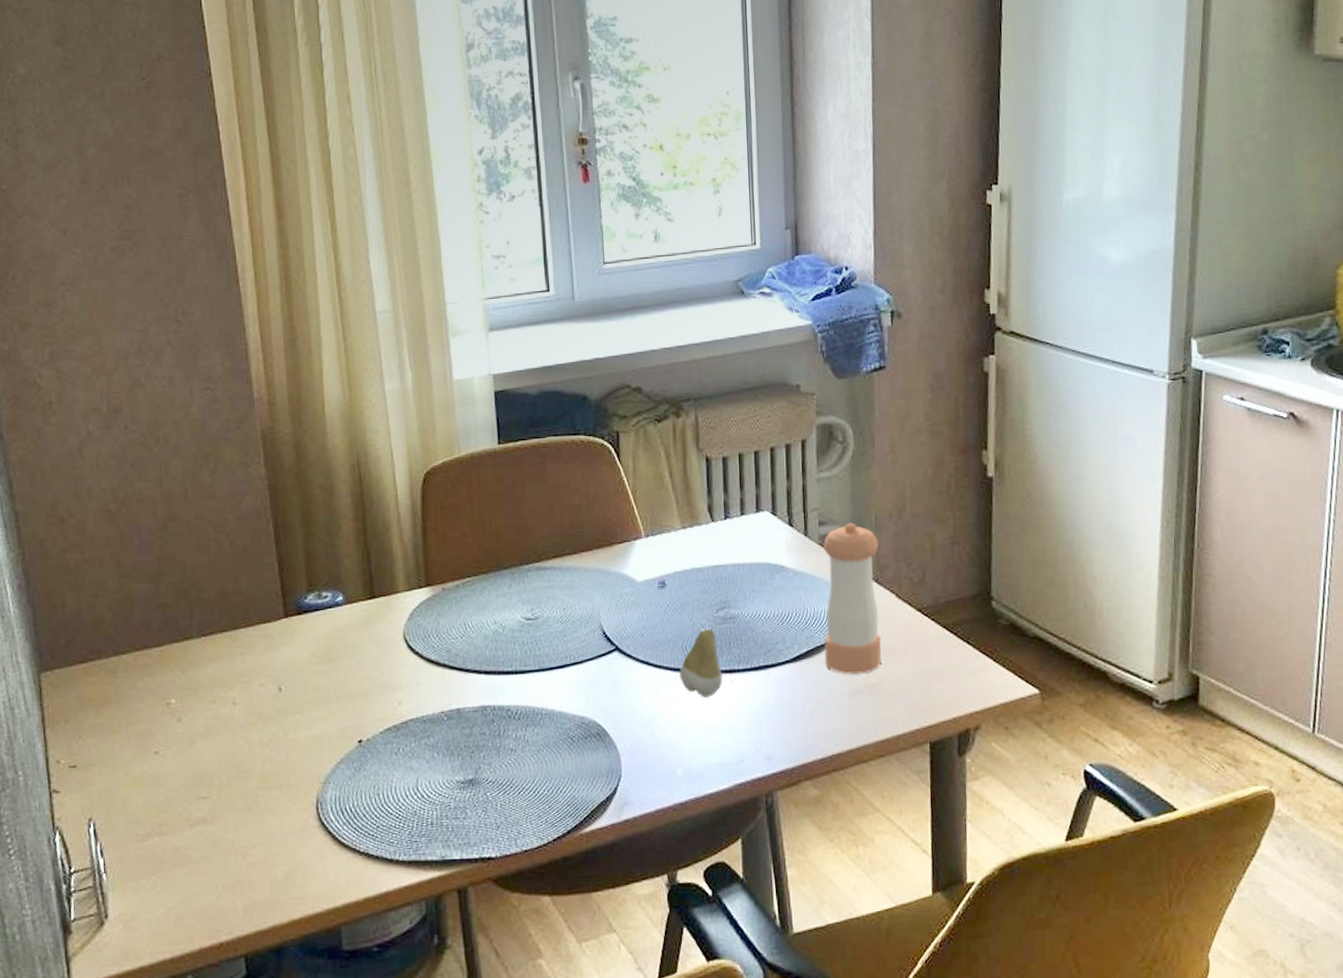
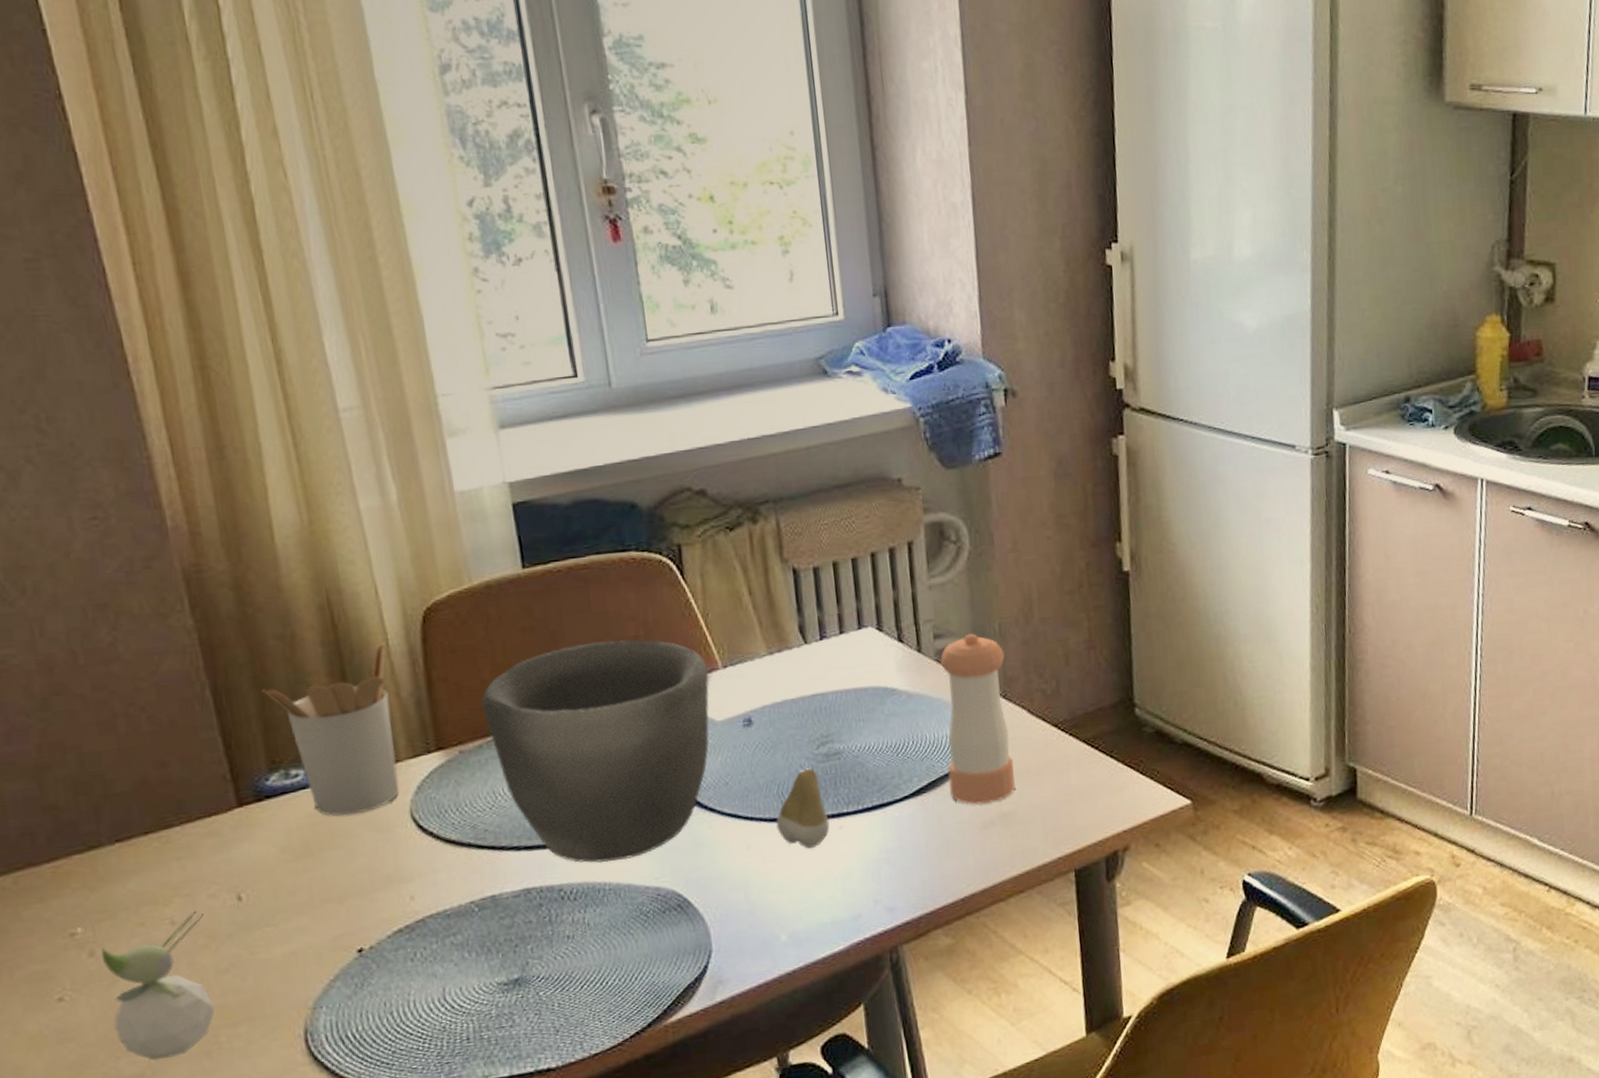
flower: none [186,695,257,809] -> present [101,910,215,1061]
utensil holder: none [307,496,397,632] -> present [262,642,400,816]
bowl: none [460,507,634,692] -> present [481,639,709,864]

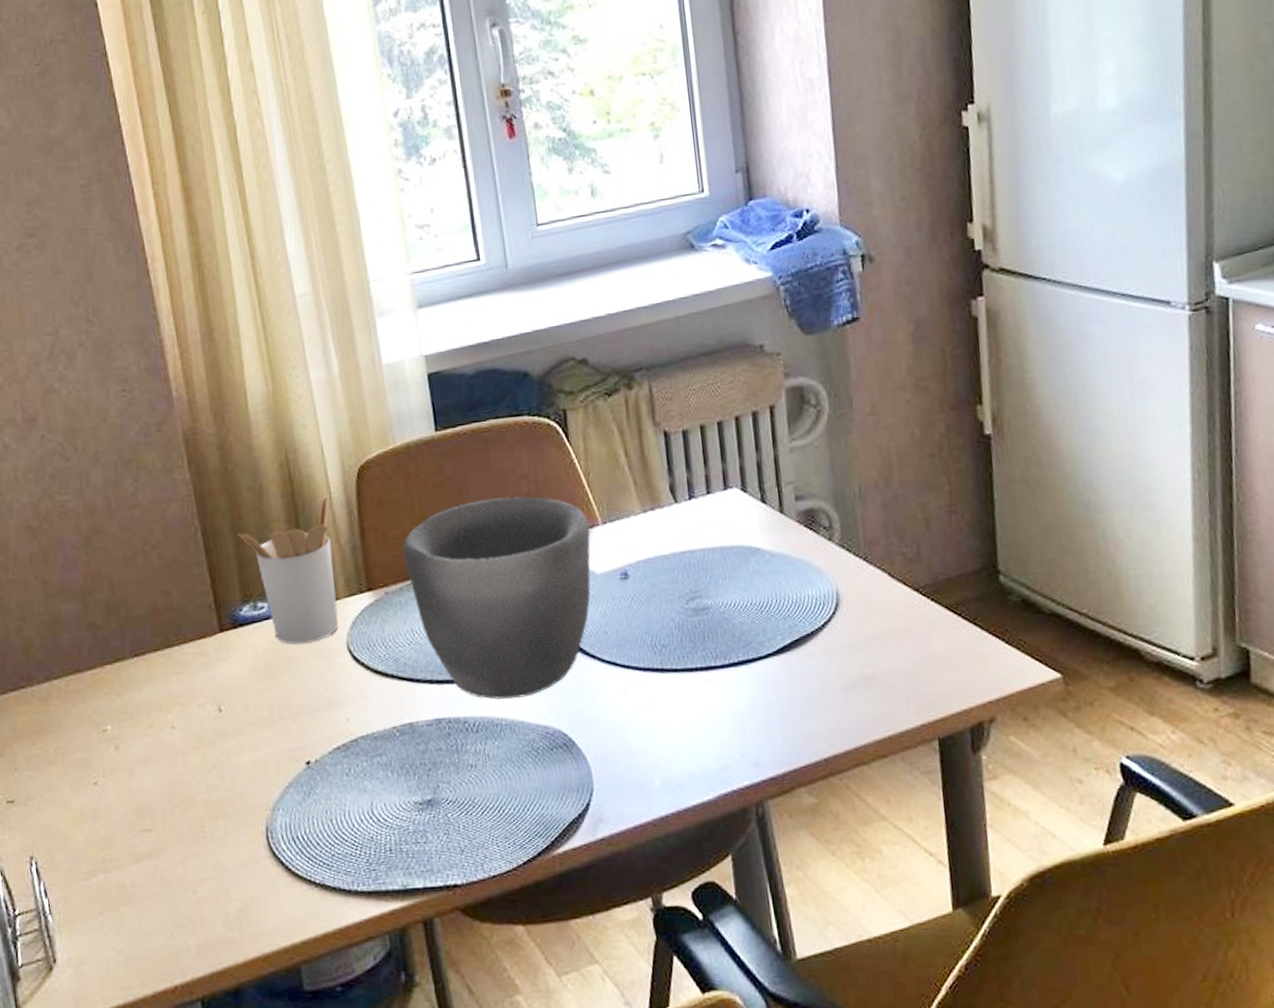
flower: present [101,910,215,1061] -> none [123,718,202,842]
tooth: present [776,768,830,849] -> none [650,621,699,699]
pepper shaker: present [940,633,1015,805] -> none [802,495,877,666]

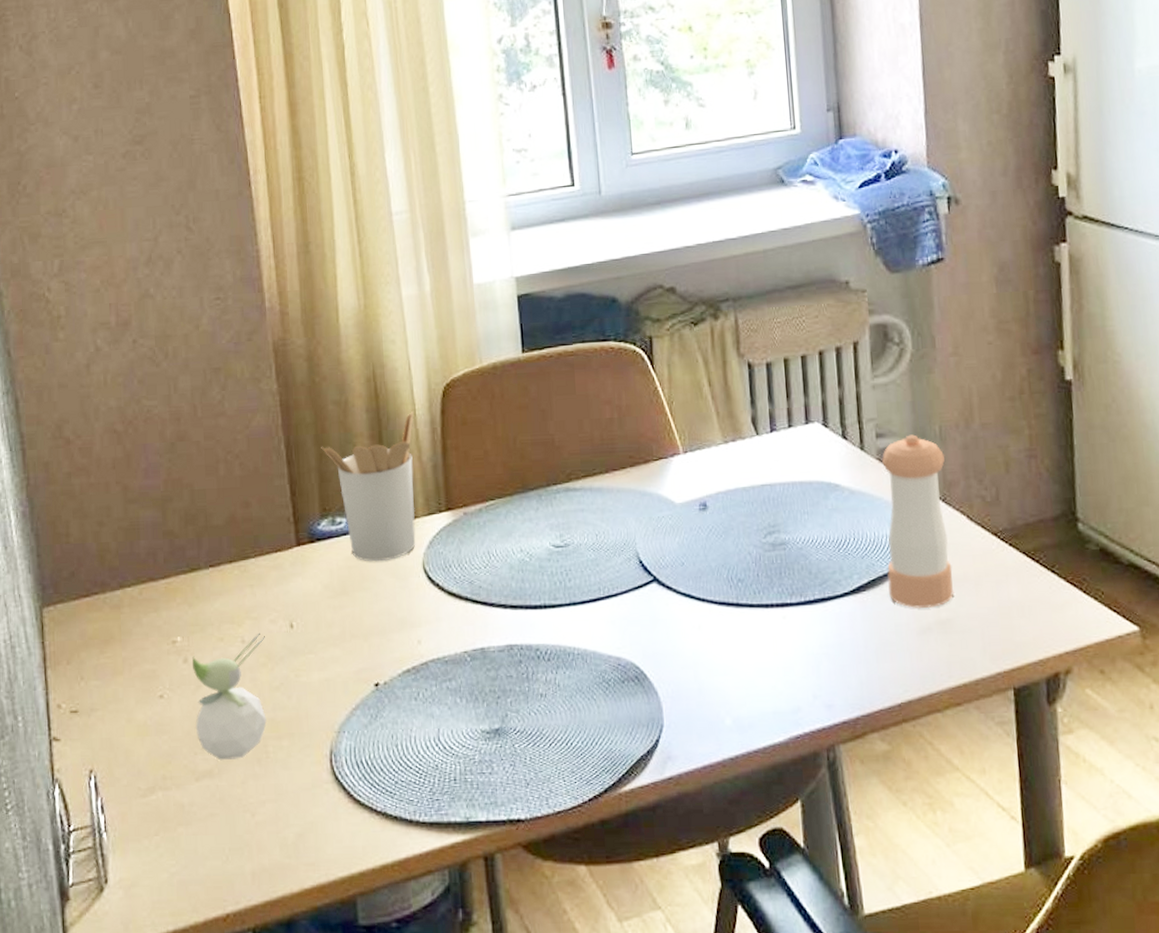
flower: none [123,718,202,842] -> present [192,632,267,761]
bowl: present [402,496,591,700] -> none [483,421,671,629]
pepper shaker: none [802,495,877,666] -> present [882,434,953,609]

